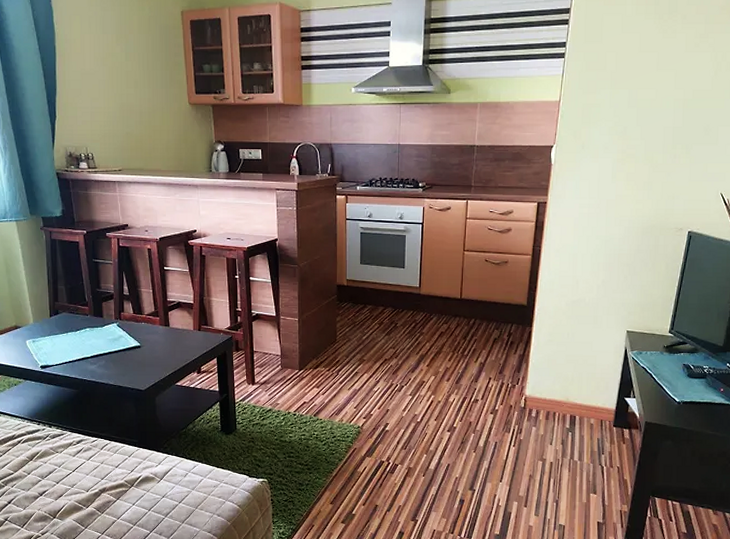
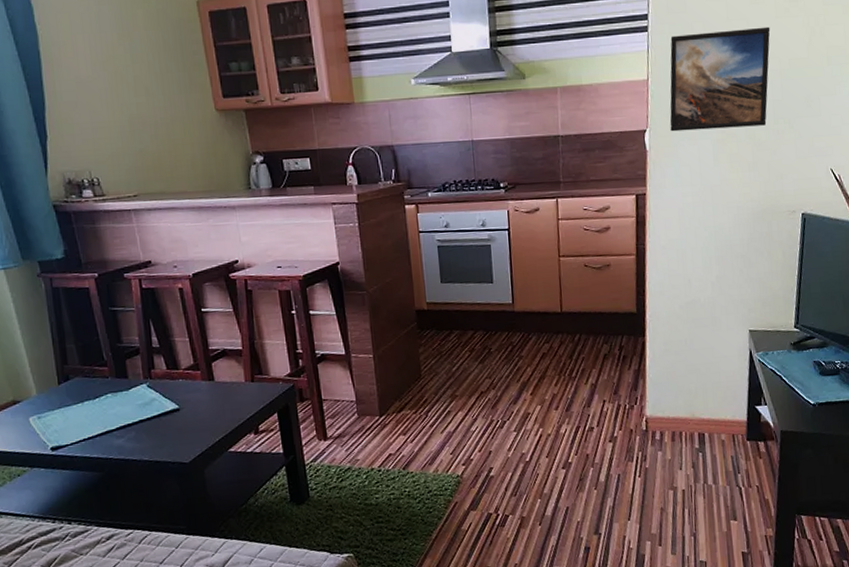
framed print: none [575,59,679,149] -> present [670,26,770,132]

